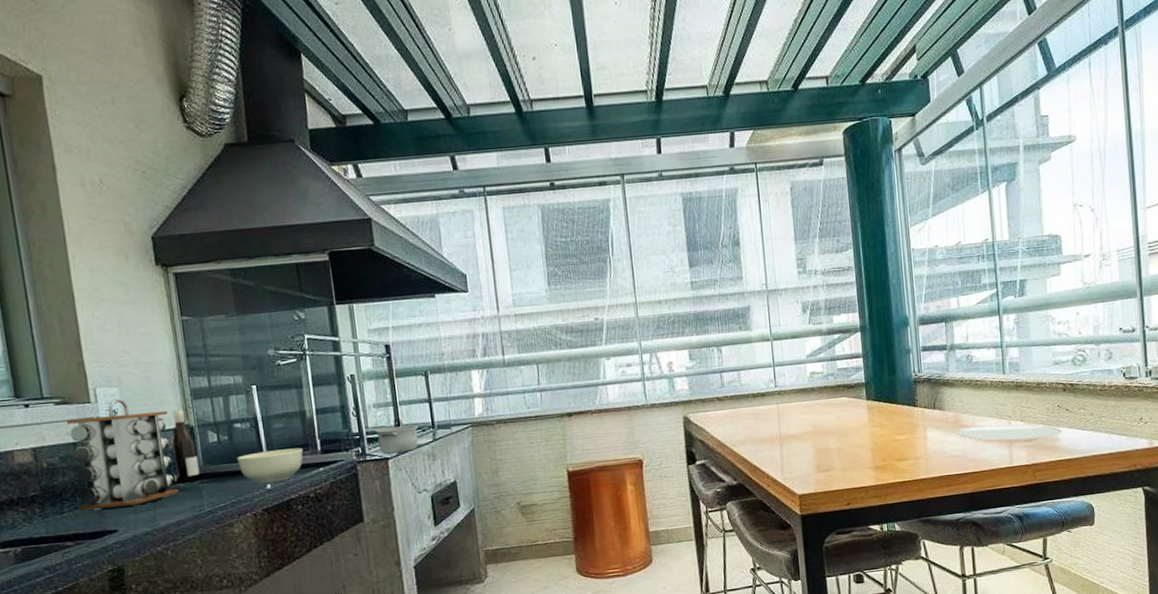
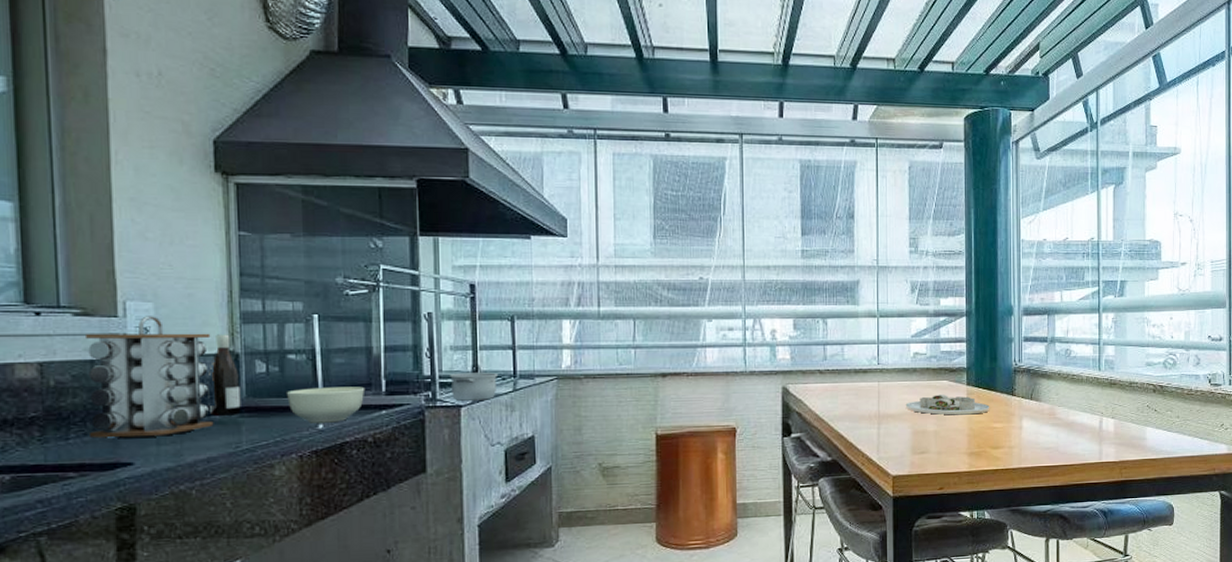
platter: none [806,411,892,432] -> present [905,394,990,415]
plate: present [956,424,1063,443] -> none [1050,419,1150,439]

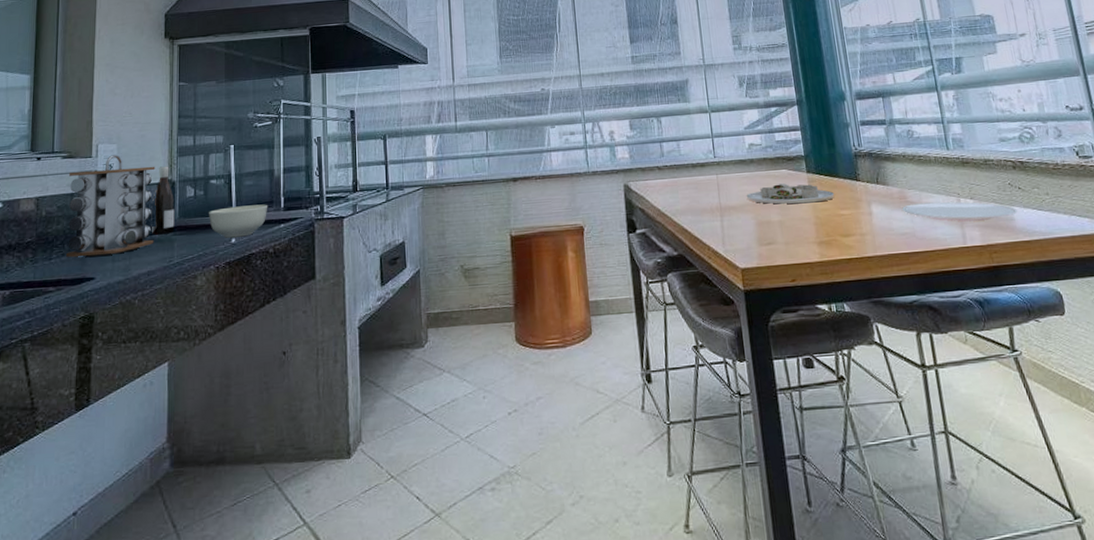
cooking pot: present [449,372,499,401] -> none [334,186,374,213]
plate: none [1050,419,1150,439] -> present [902,201,1018,222]

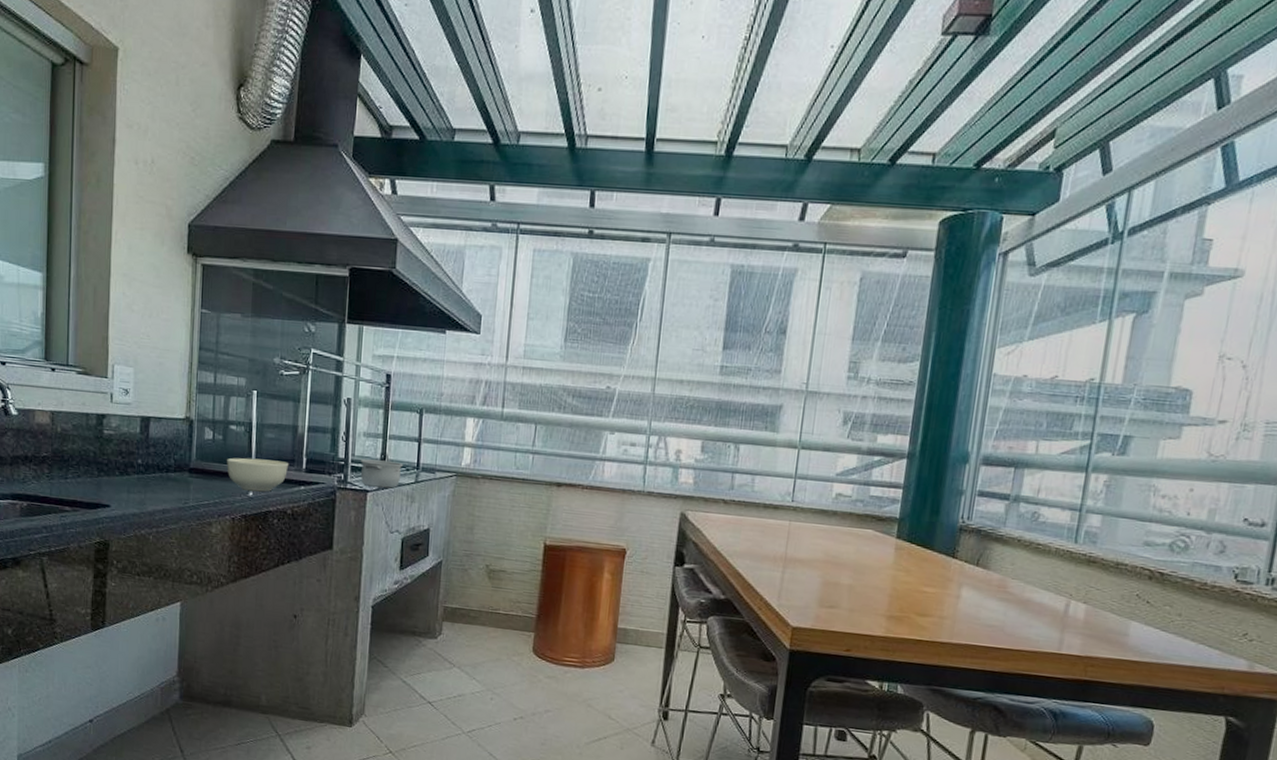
spice rack: present [66,155,156,258] -> none [82,379,173,486]
bottle: present [152,166,175,235] -> none [168,401,192,475]
cooking pot: none [334,186,374,213] -> present [360,459,404,489]
platter: present [746,183,835,204] -> none [817,544,922,573]
plate: present [902,201,1018,222] -> none [997,595,1136,631]

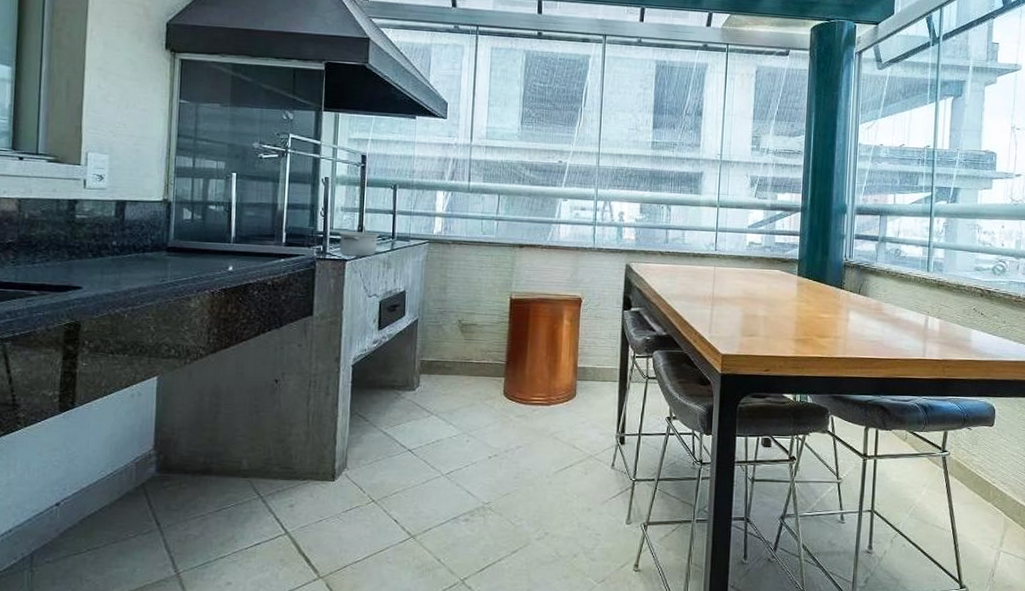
bowl: present [227,457,289,492] -> none [206,235,269,266]

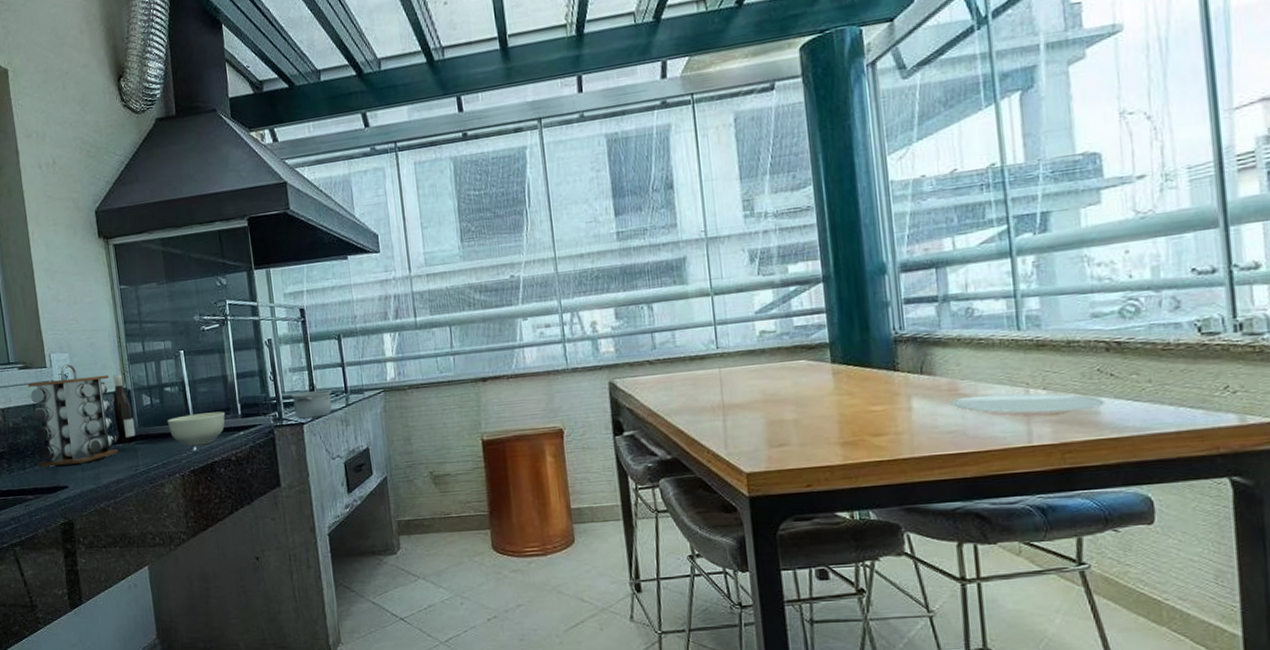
spice rack: none [51,165,151,267] -> present [28,364,119,467]
bottle: none [144,184,170,254] -> present [111,374,136,445]
bowl: none [206,235,269,266] -> present [167,411,226,447]
plate: none [876,316,976,338] -> present [951,392,1106,417]

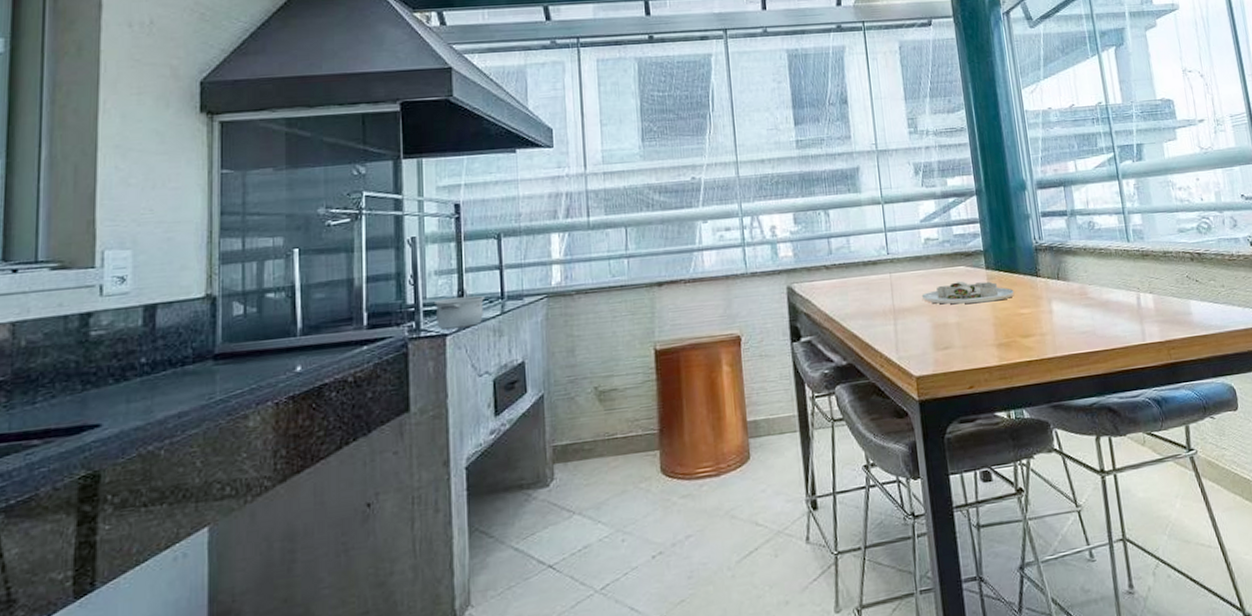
spice rack: present [28,364,119,467] -> none [58,263,188,399]
bottle: present [111,374,136,445] -> none [184,277,216,366]
bowl: present [167,411,226,447] -> none [265,322,346,366]
platter: none [754,376,865,401] -> present [921,281,1015,305]
plate: present [951,392,1106,417] -> none [1083,296,1195,318]

